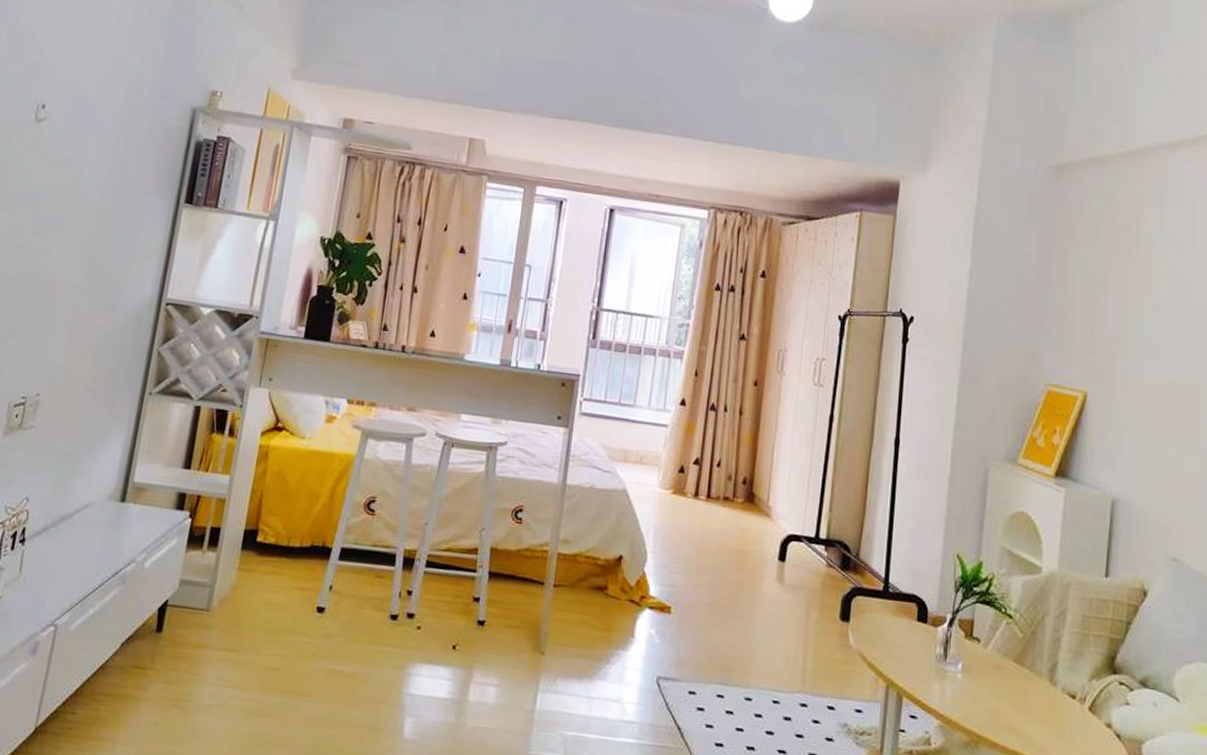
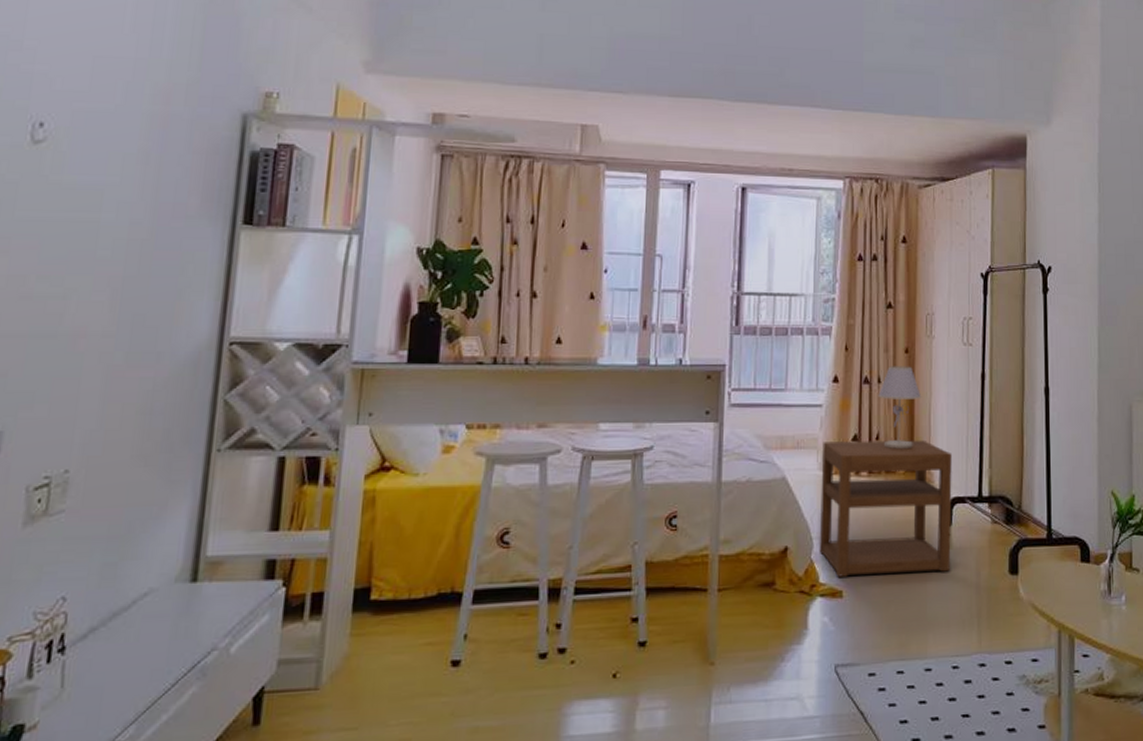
nightstand: none [652,461,792,607] -> present [819,440,952,577]
table lamp: none [723,396,767,481] -> present [878,366,922,450]

